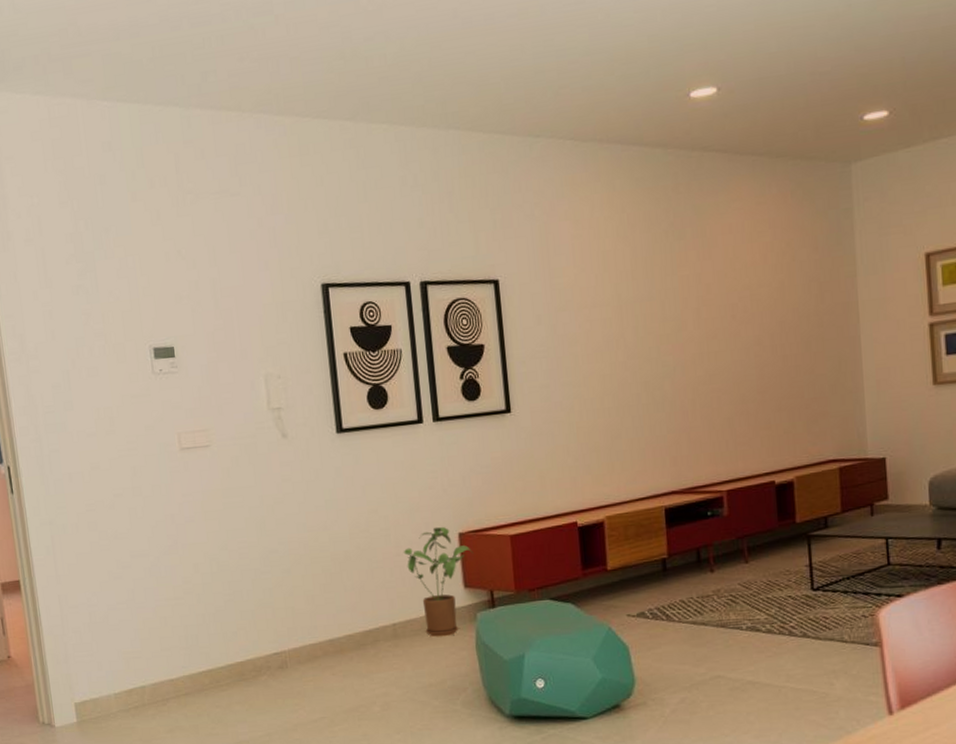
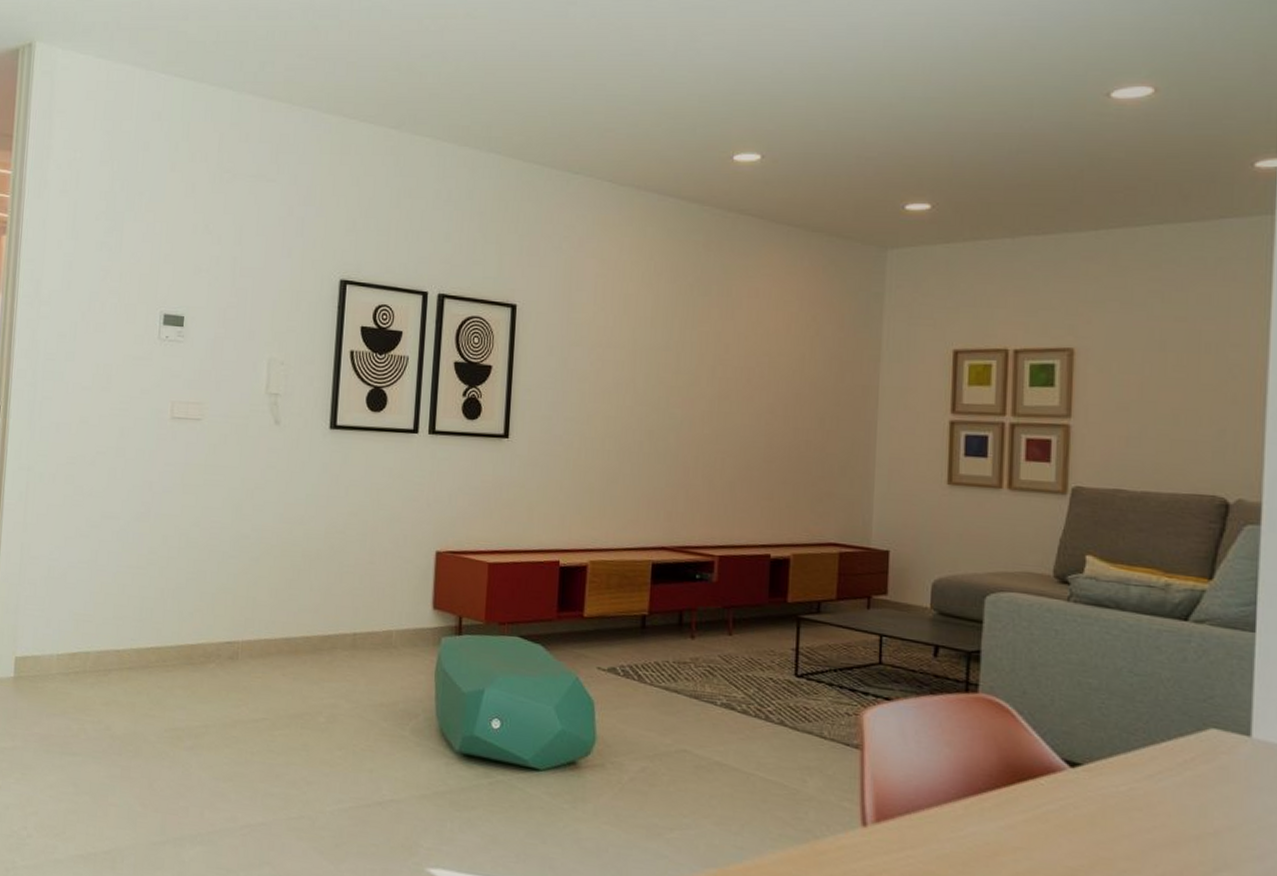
house plant: present [403,526,473,637] -> none [376,540,448,657]

